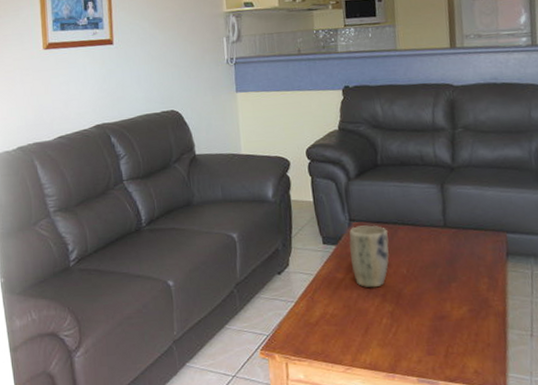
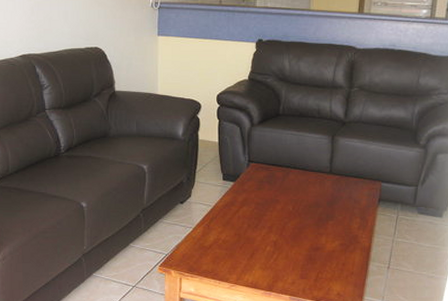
plant pot: present [349,225,389,288] -> none [245,167,281,221]

